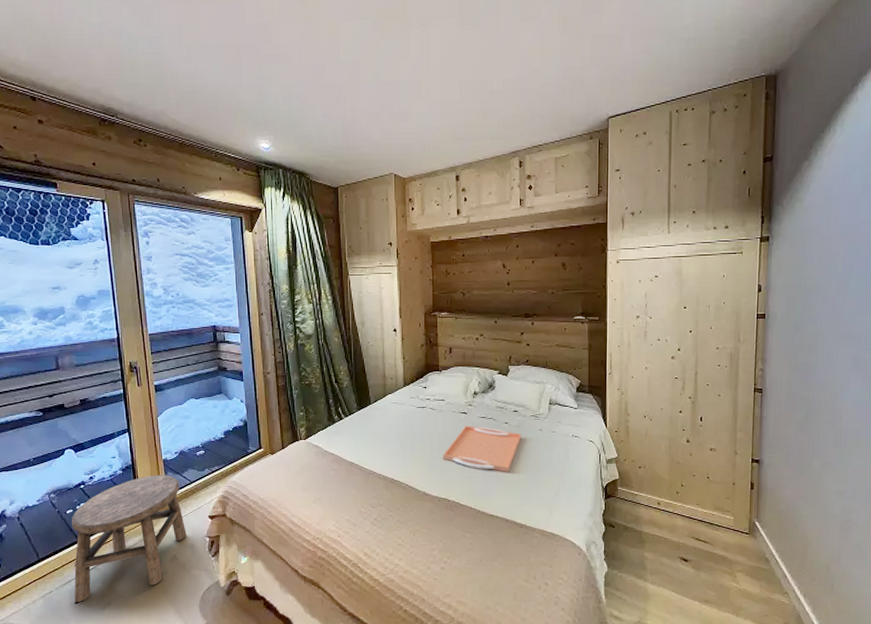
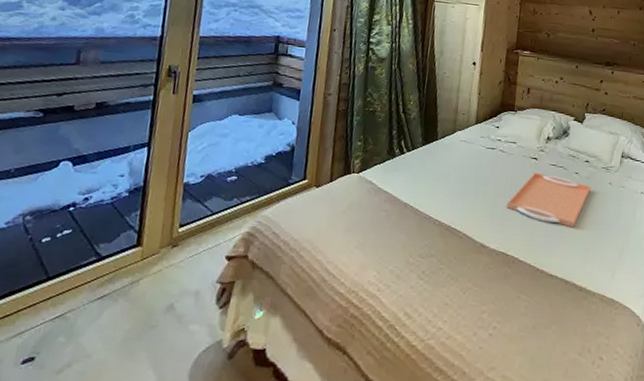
stool: present [72,475,187,602] -> none [21,201,198,362]

